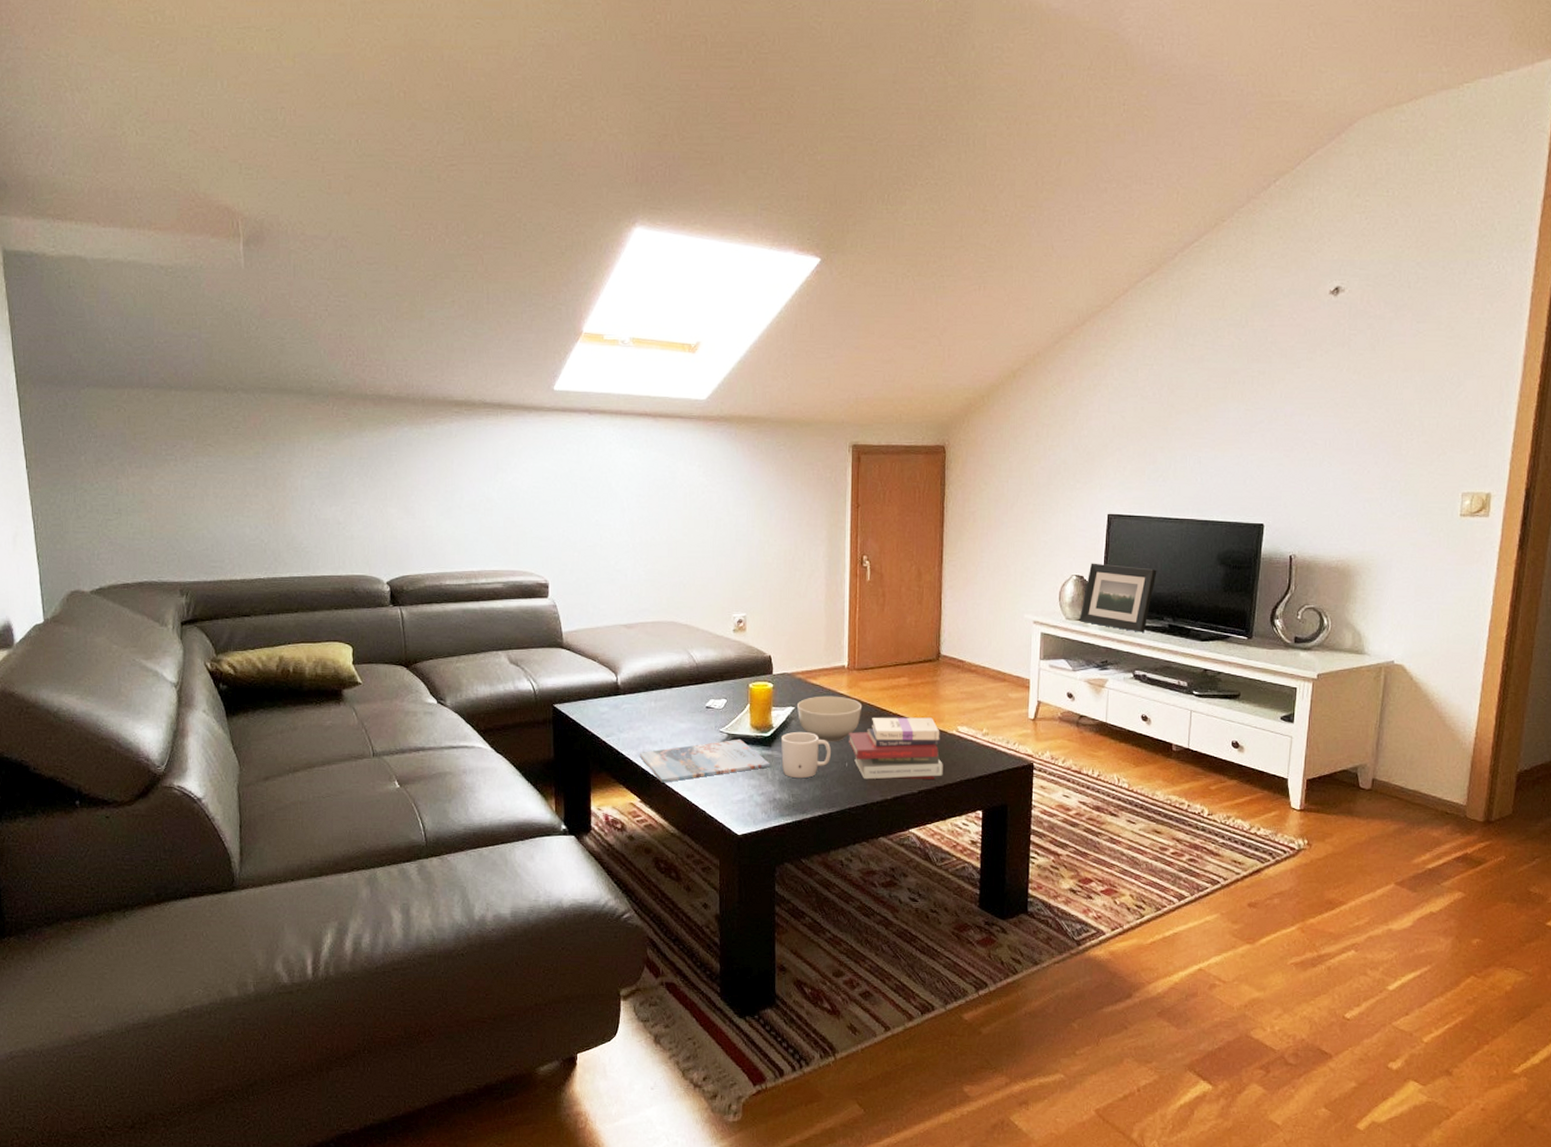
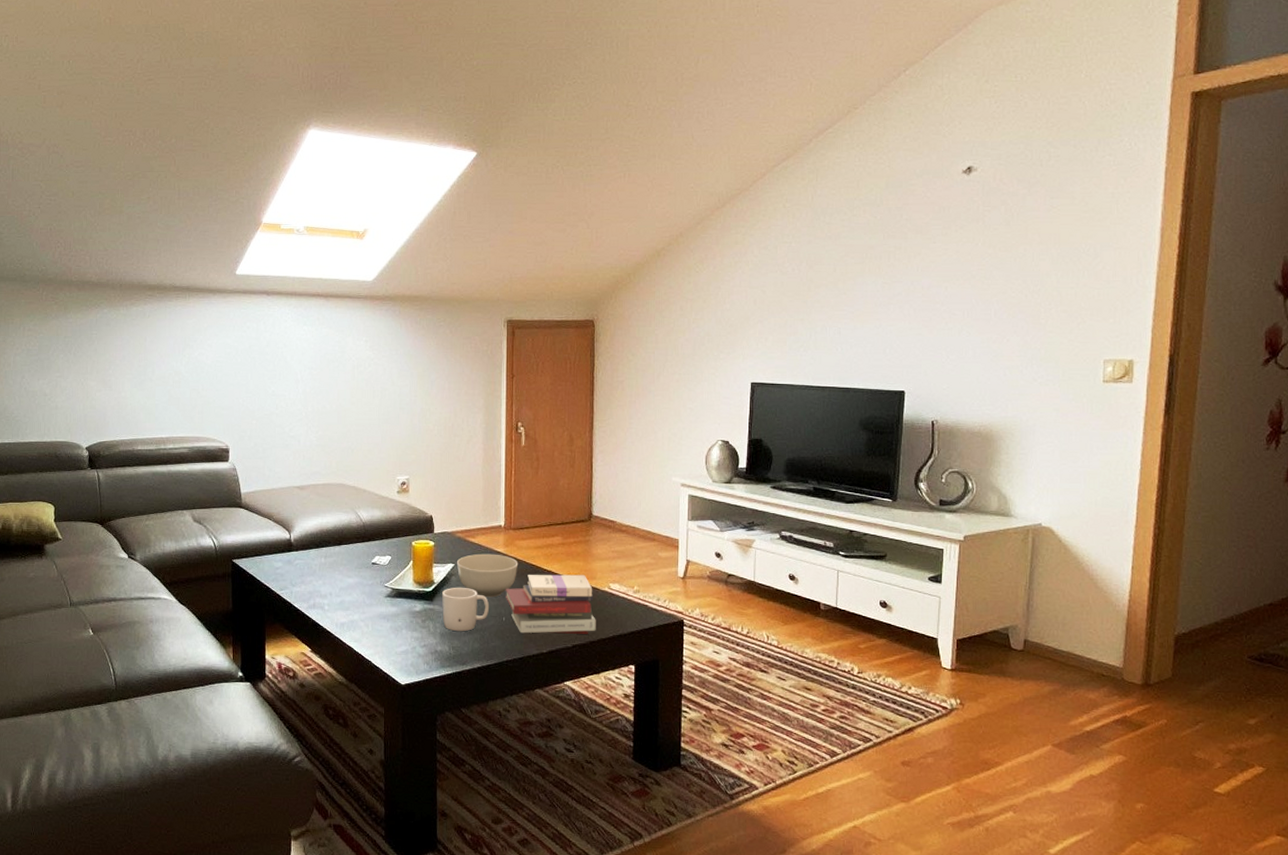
magazine: present [639,739,771,783] -> none [310,593,432,634]
picture frame: present [1079,563,1157,632] -> none [726,428,801,495]

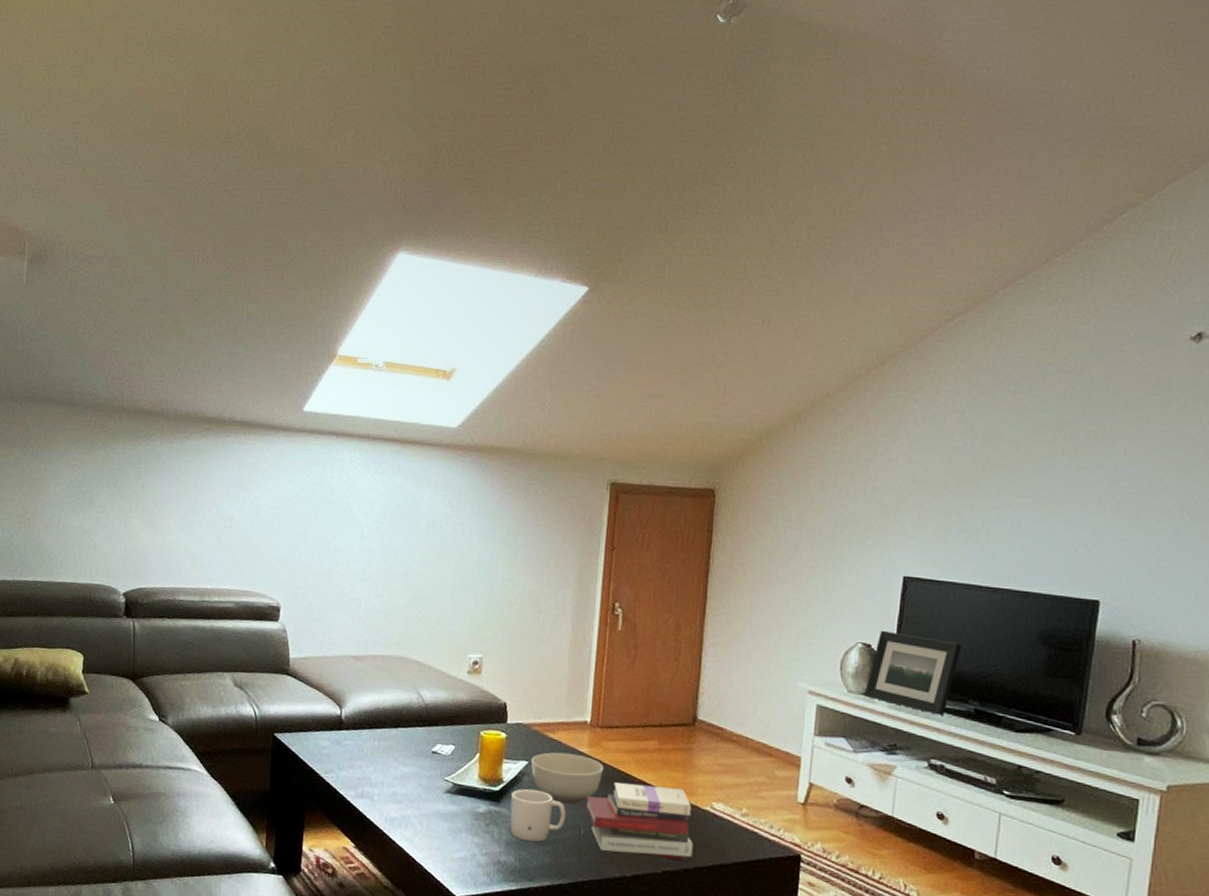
picture frame: none [726,428,801,495] -> present [864,630,962,716]

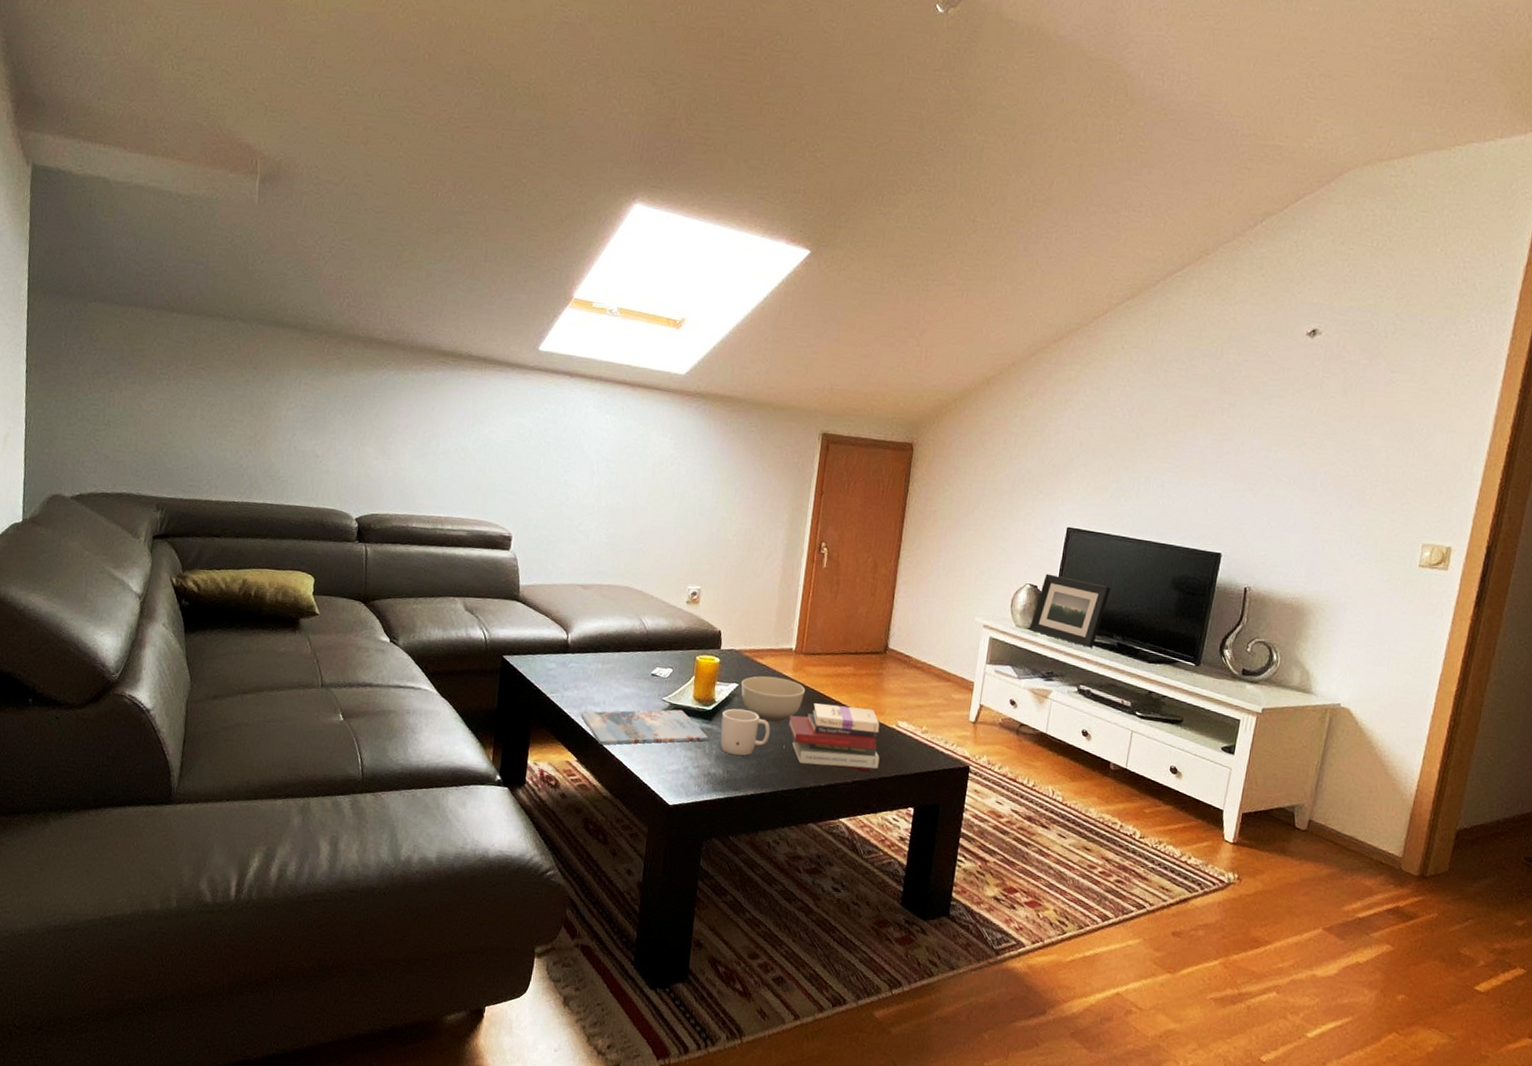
magazine: none [357,790,498,830] -> present [580,709,709,745]

